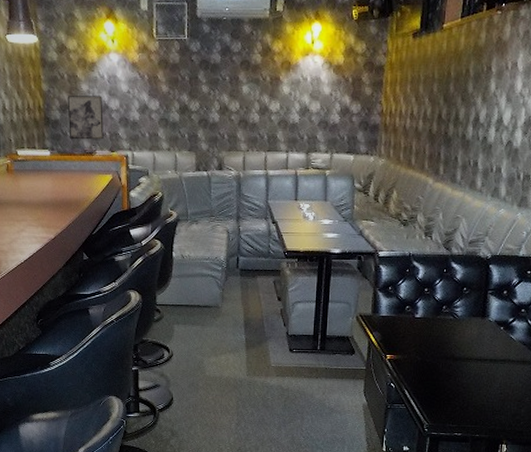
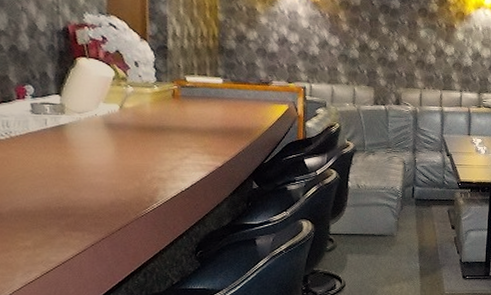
wall art: present [67,96,104,140] -> none [244,27,282,71]

